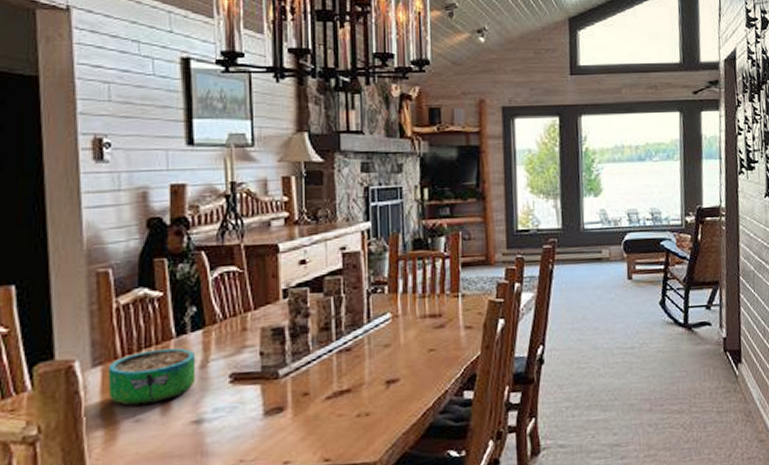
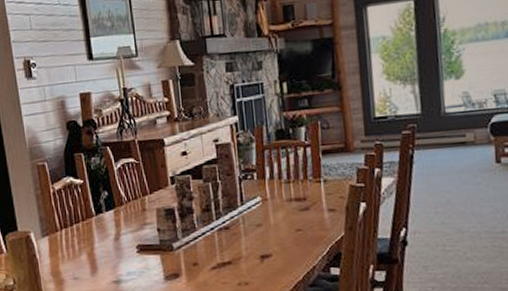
decorative bowl: present [107,347,196,406] -> none [52,223,113,267]

